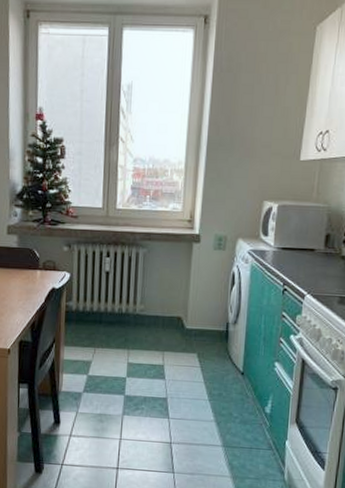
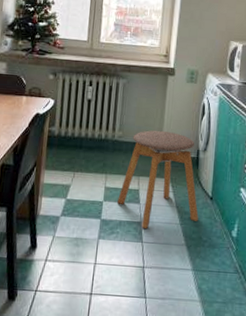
stool: none [140,302,229,404] -> present [116,130,198,228]

